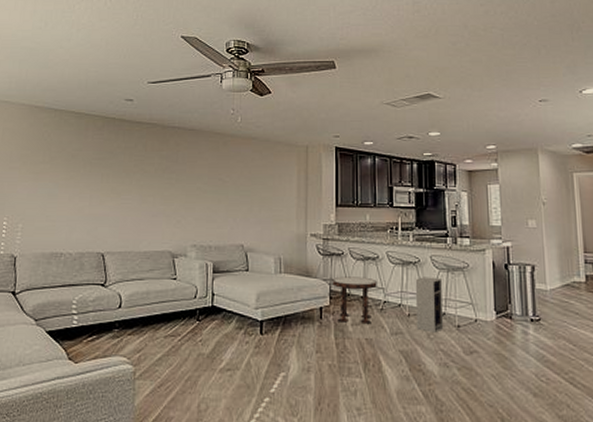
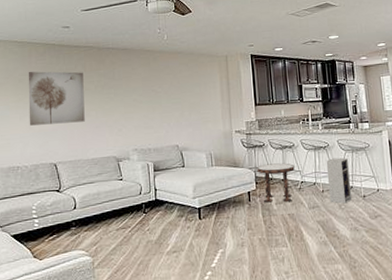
wall art: none [78,146,144,209] -> present [28,71,85,126]

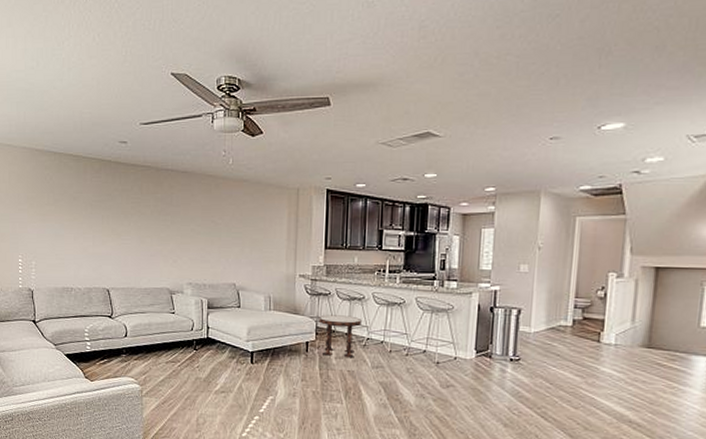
wall art: present [28,71,85,126] -> none [83,189,139,249]
speaker: present [326,157,351,204] -> none [396,317,425,368]

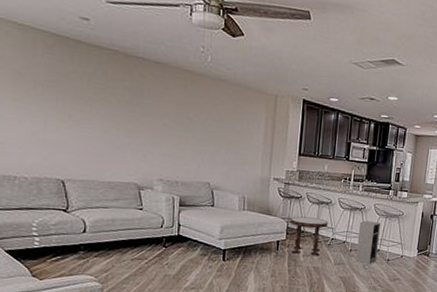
speaker: none [396,317,425,368] -> present [355,220,380,264]

